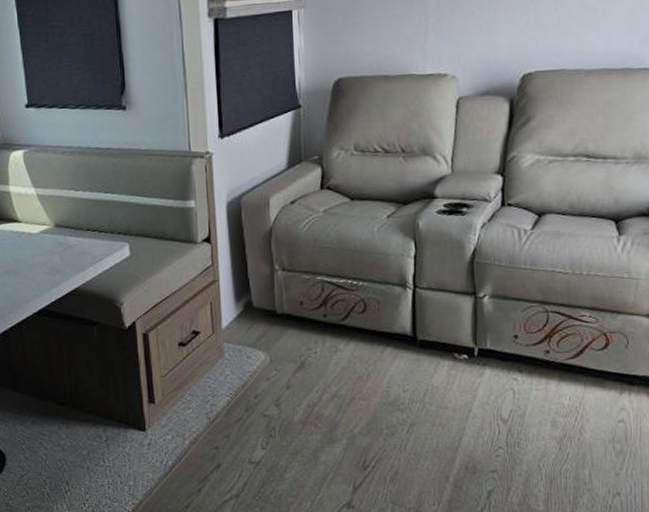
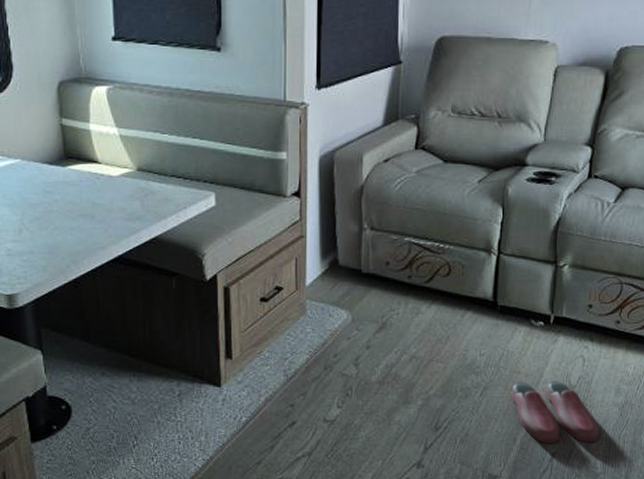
slippers: none [440,415,537,482] -> present [512,381,599,444]

